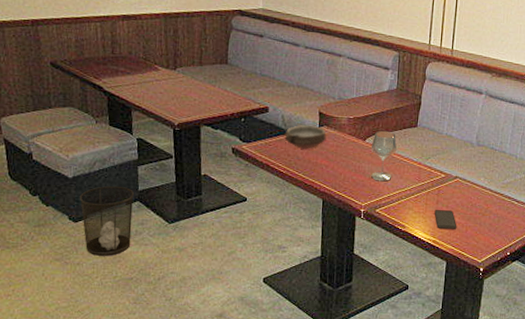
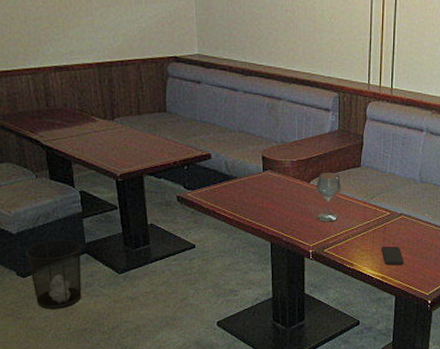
ashtray: present [284,125,326,148] -> none [229,170,271,193]

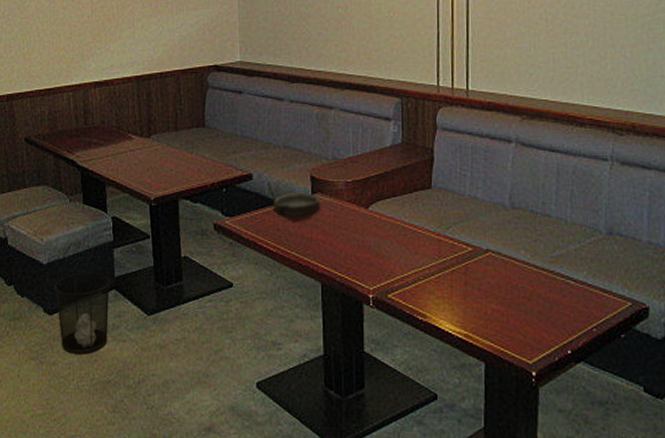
ashtray: none [229,170,271,193] -> present [272,193,321,221]
wine glass: present [316,172,342,222] -> none [375,195,409,259]
mobile phone: present [381,247,404,265] -> none [462,294,495,319]

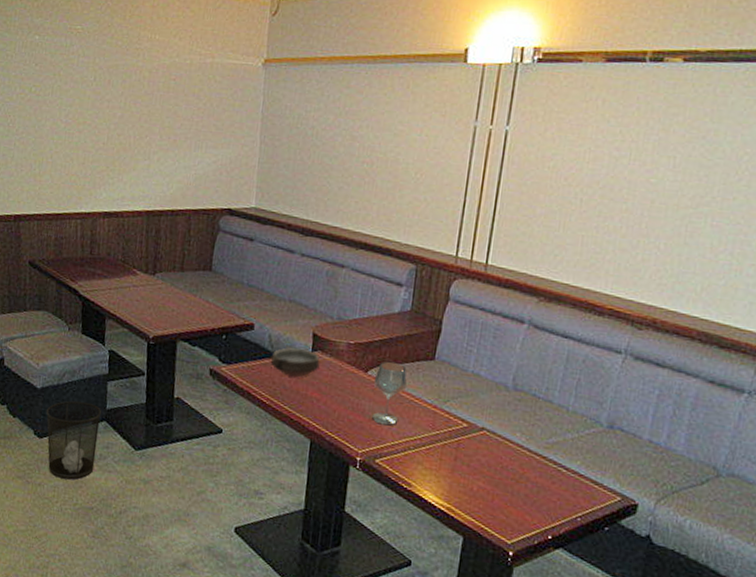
wine glass: none [375,195,409,259] -> present [372,361,408,426]

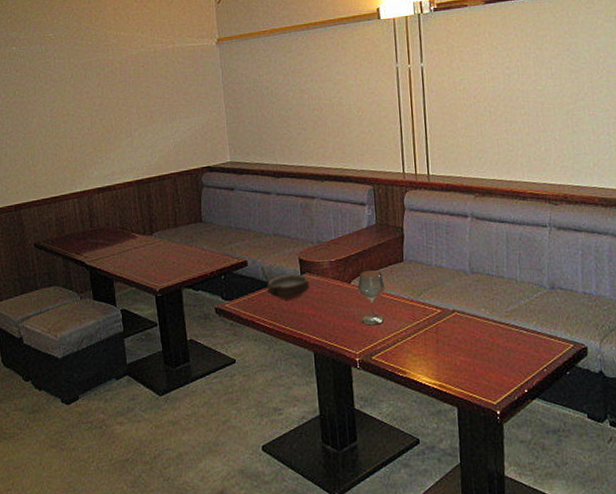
waste bin: present [46,401,102,480] -> none [70,361,124,438]

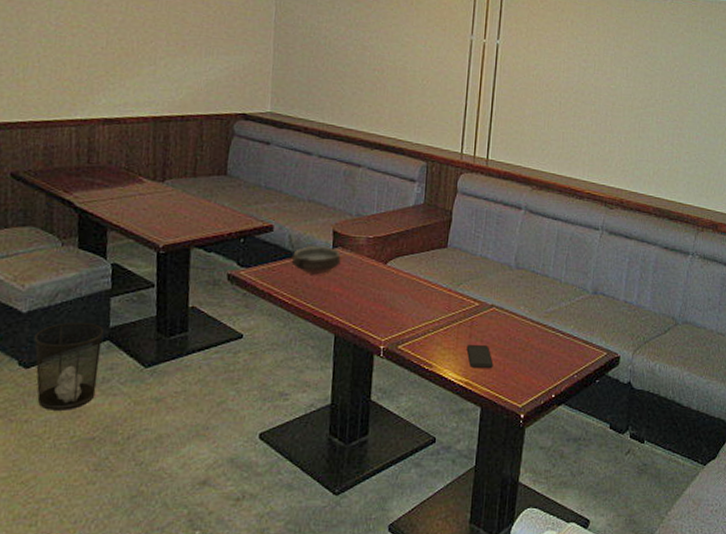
waste bin: none [70,361,124,438] -> present [33,321,105,410]
wine glass: present [357,269,386,326] -> none [393,252,424,312]
mobile phone: none [435,349,464,370] -> present [466,345,494,368]

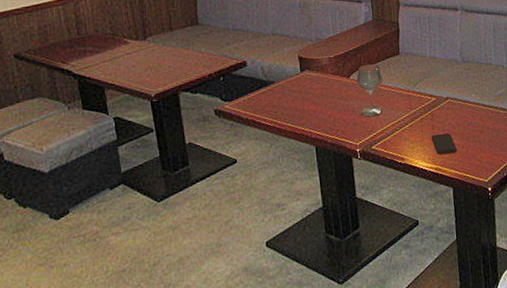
waste bin: present [33,321,105,410] -> none [58,171,120,253]
ashtray: present [291,246,341,274] -> none [266,72,310,97]
wine glass: none [393,252,424,312] -> present [356,63,384,117]

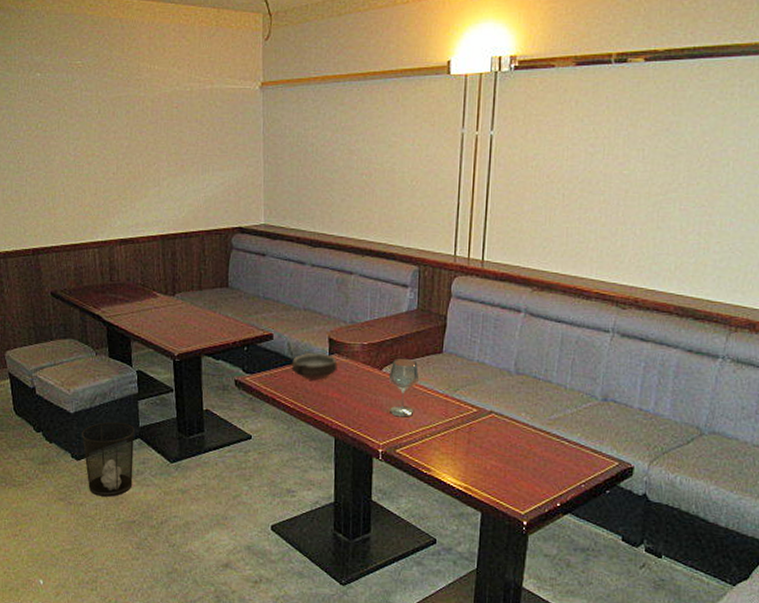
waste bin: none [58,171,120,253] -> present [81,421,136,497]
ashtray: none [266,72,310,97] -> present [291,353,338,380]
mobile phone: present [431,133,457,154] -> none [465,451,494,474]

